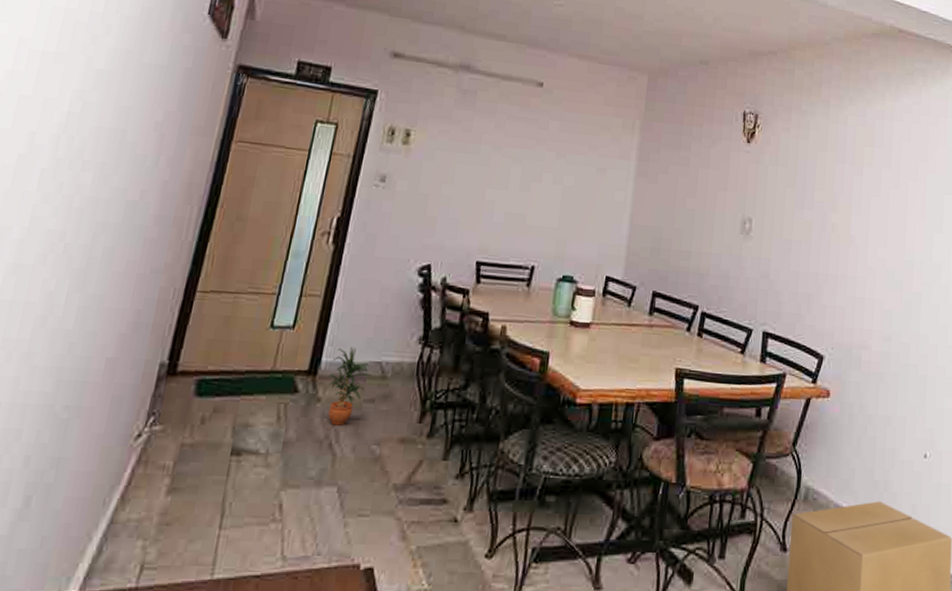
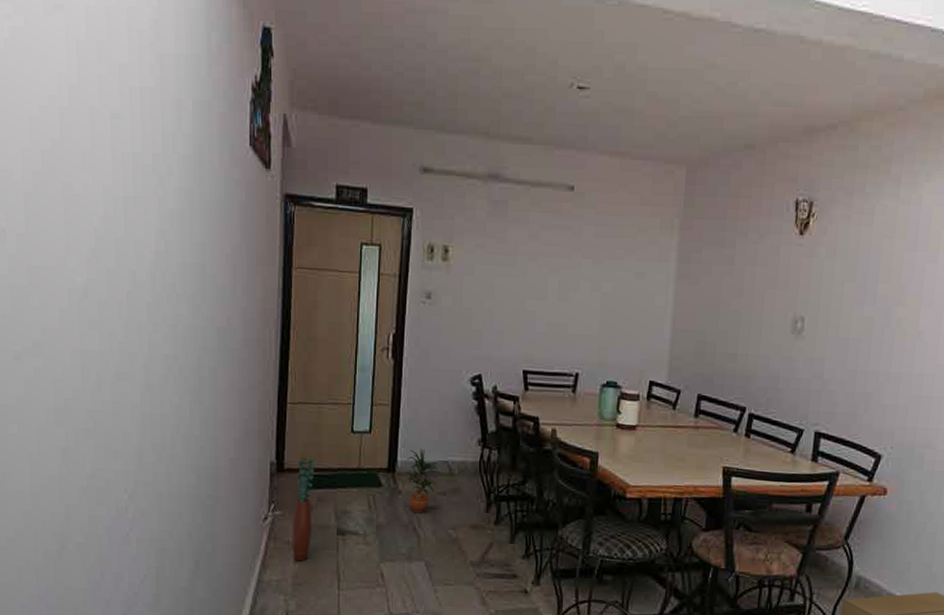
vase: none [167,352,220,492] -> present [292,453,316,562]

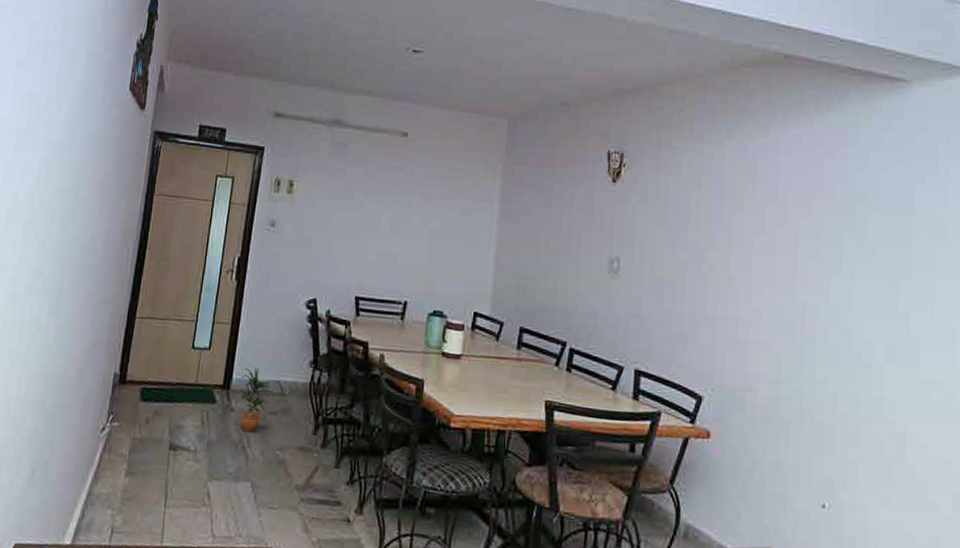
vase: present [292,453,316,562] -> none [125,366,157,476]

